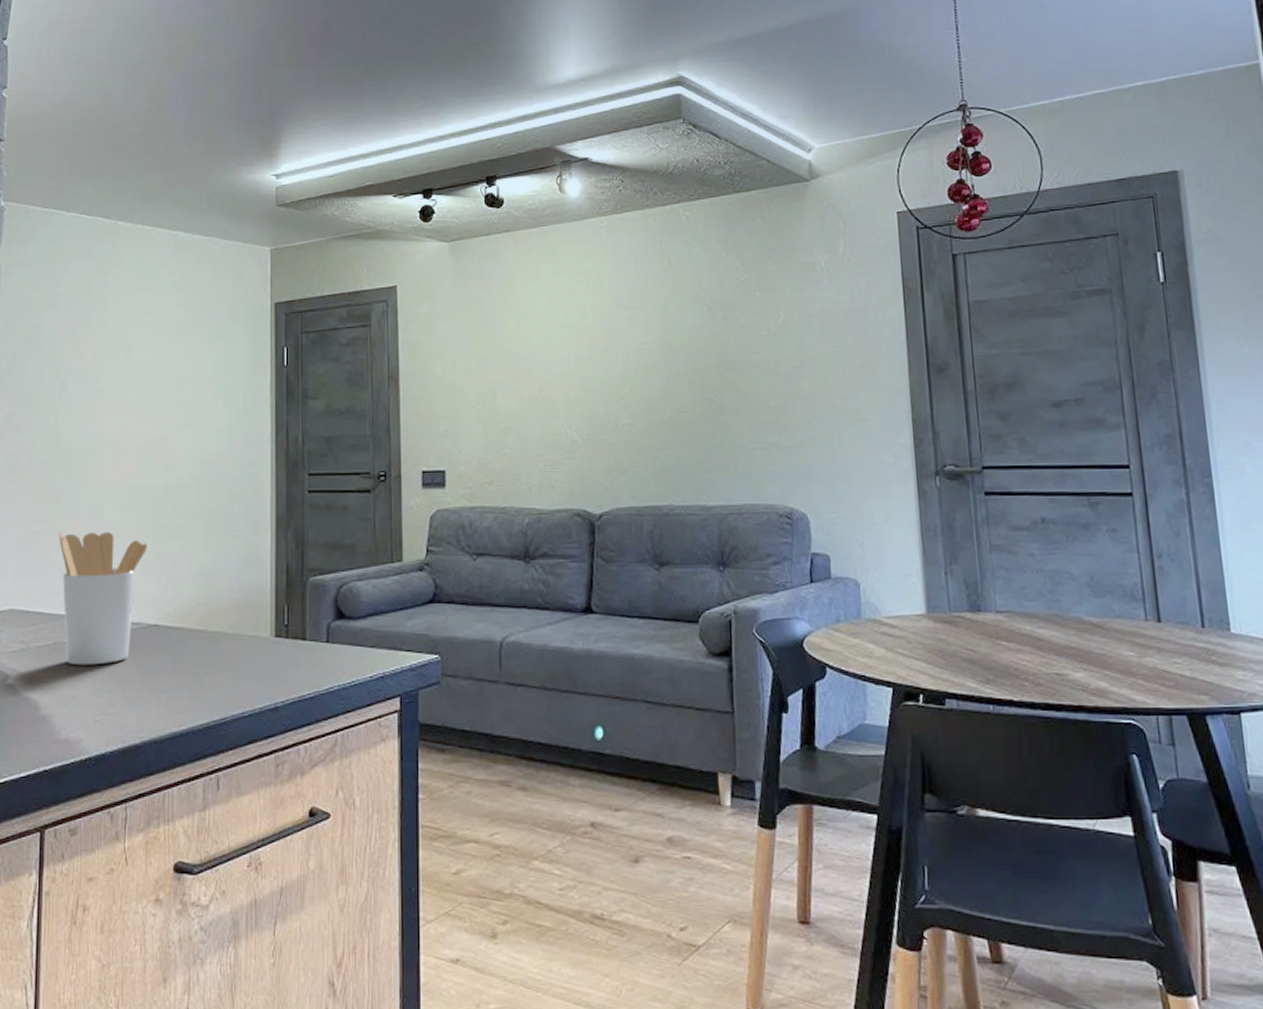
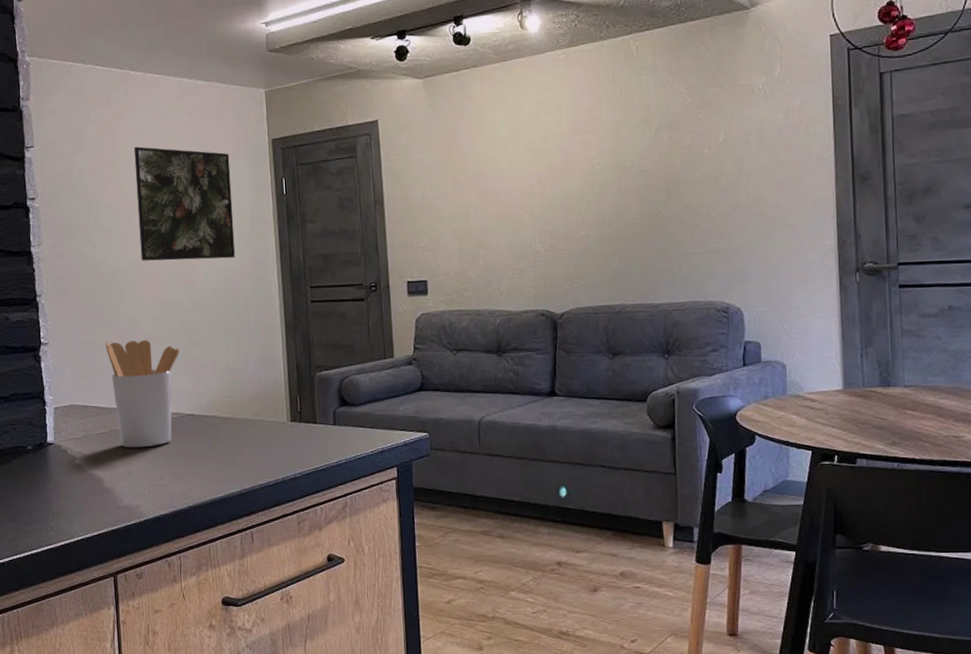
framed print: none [112,305,225,438] -> present [134,146,236,261]

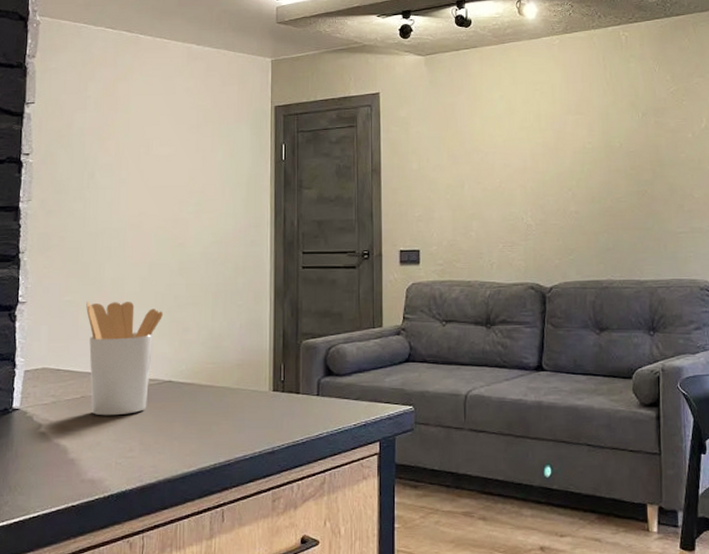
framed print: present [134,146,236,261] -> none [132,107,231,222]

